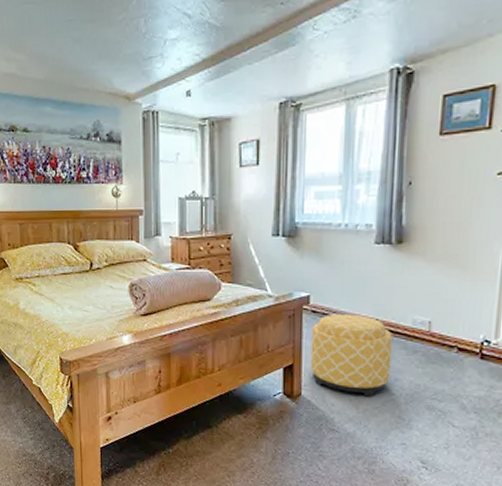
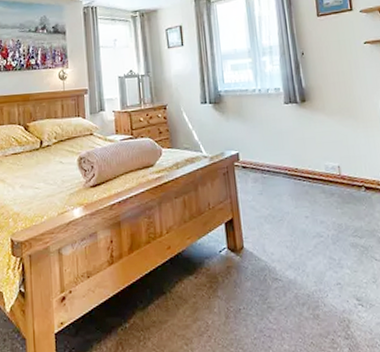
ottoman: present [310,313,392,397] -> none [244,166,317,242]

